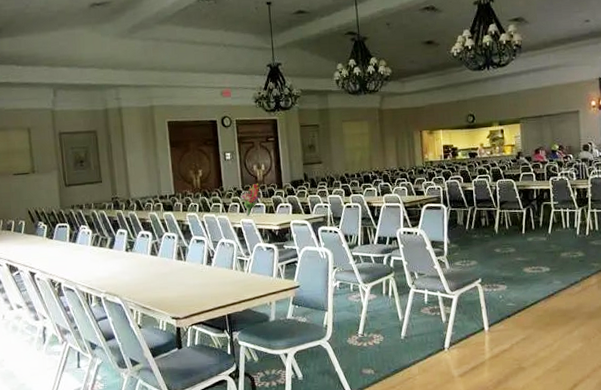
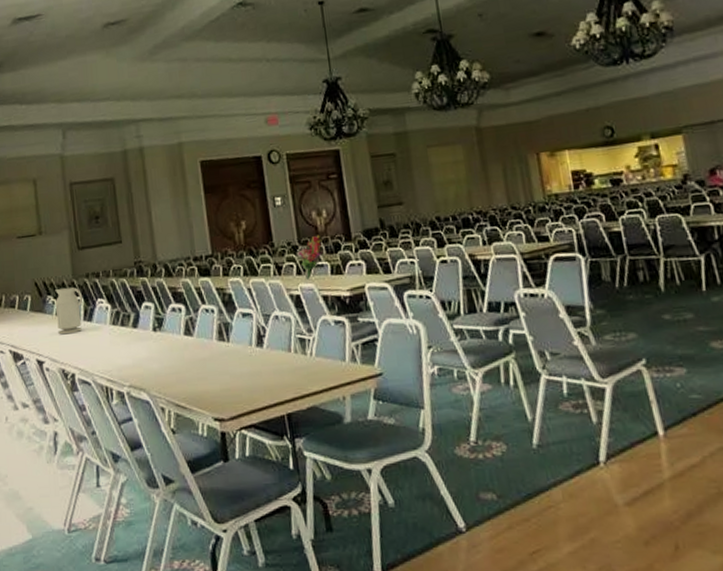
water jug: none [45,215,69,253] -> present [55,286,83,335]

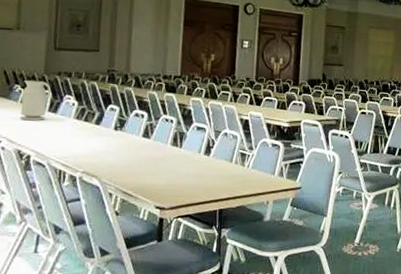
bouquet: present [296,234,324,280] -> none [252,76,275,109]

